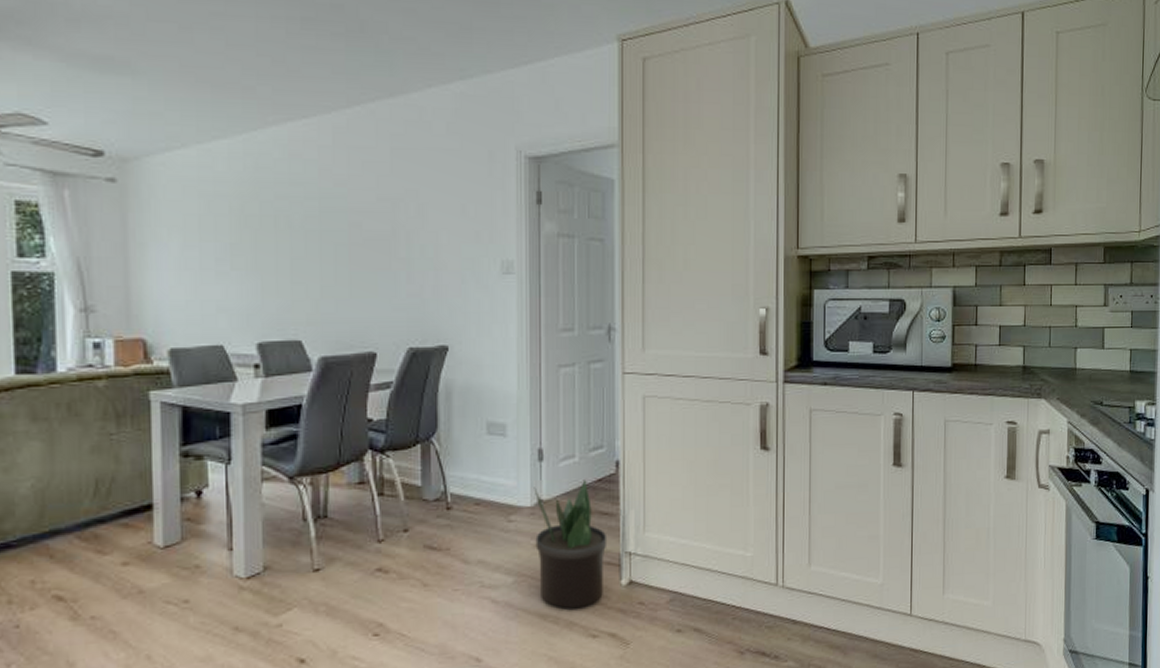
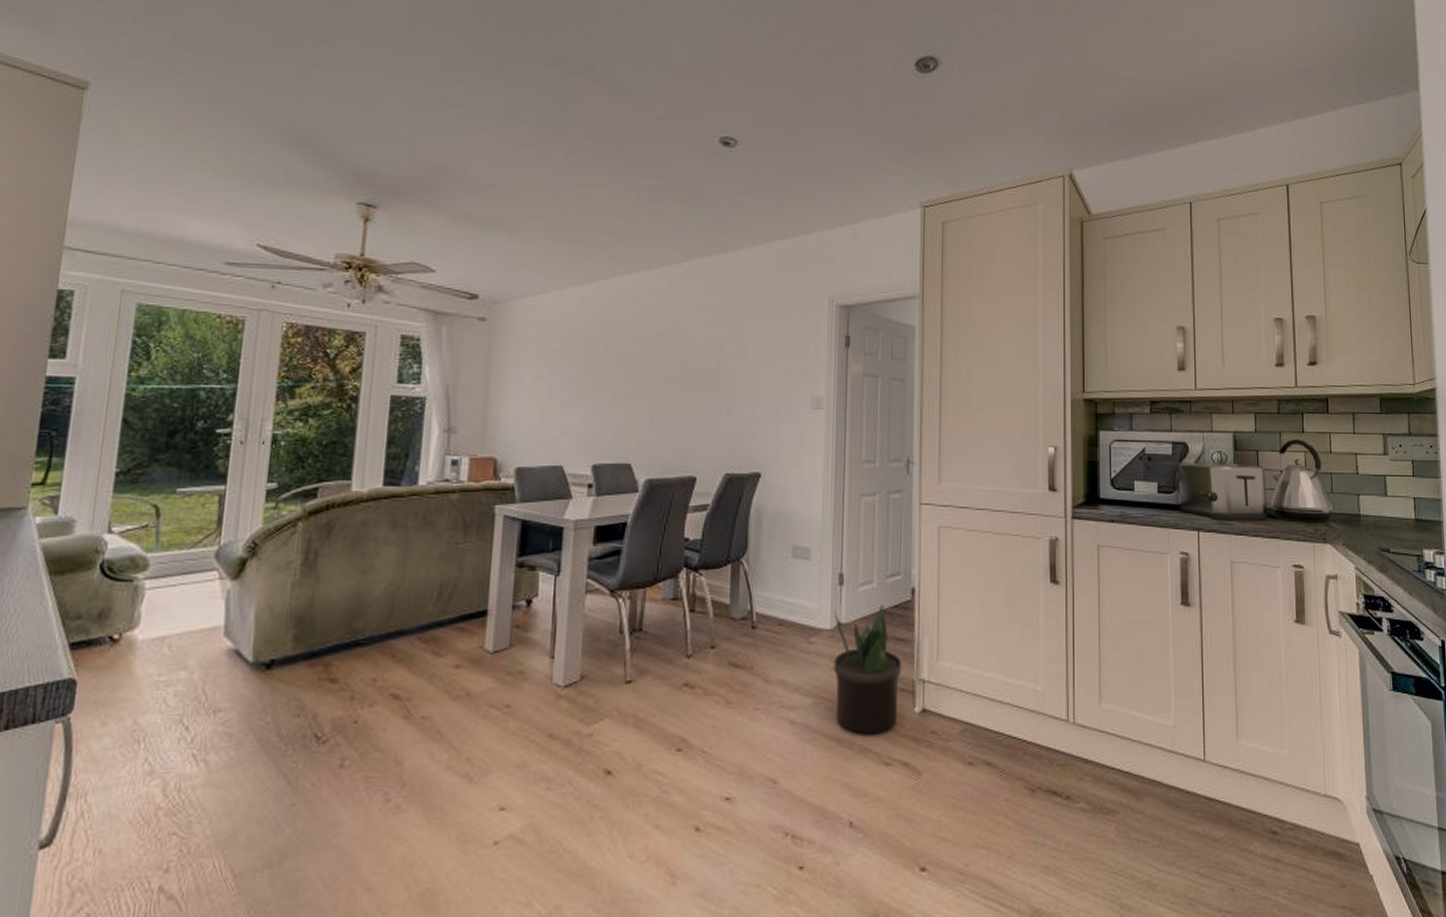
toaster: none [893,319,984,380] -> present [1176,461,1268,521]
kettle: none [987,292,1050,379] -> present [1270,438,1334,523]

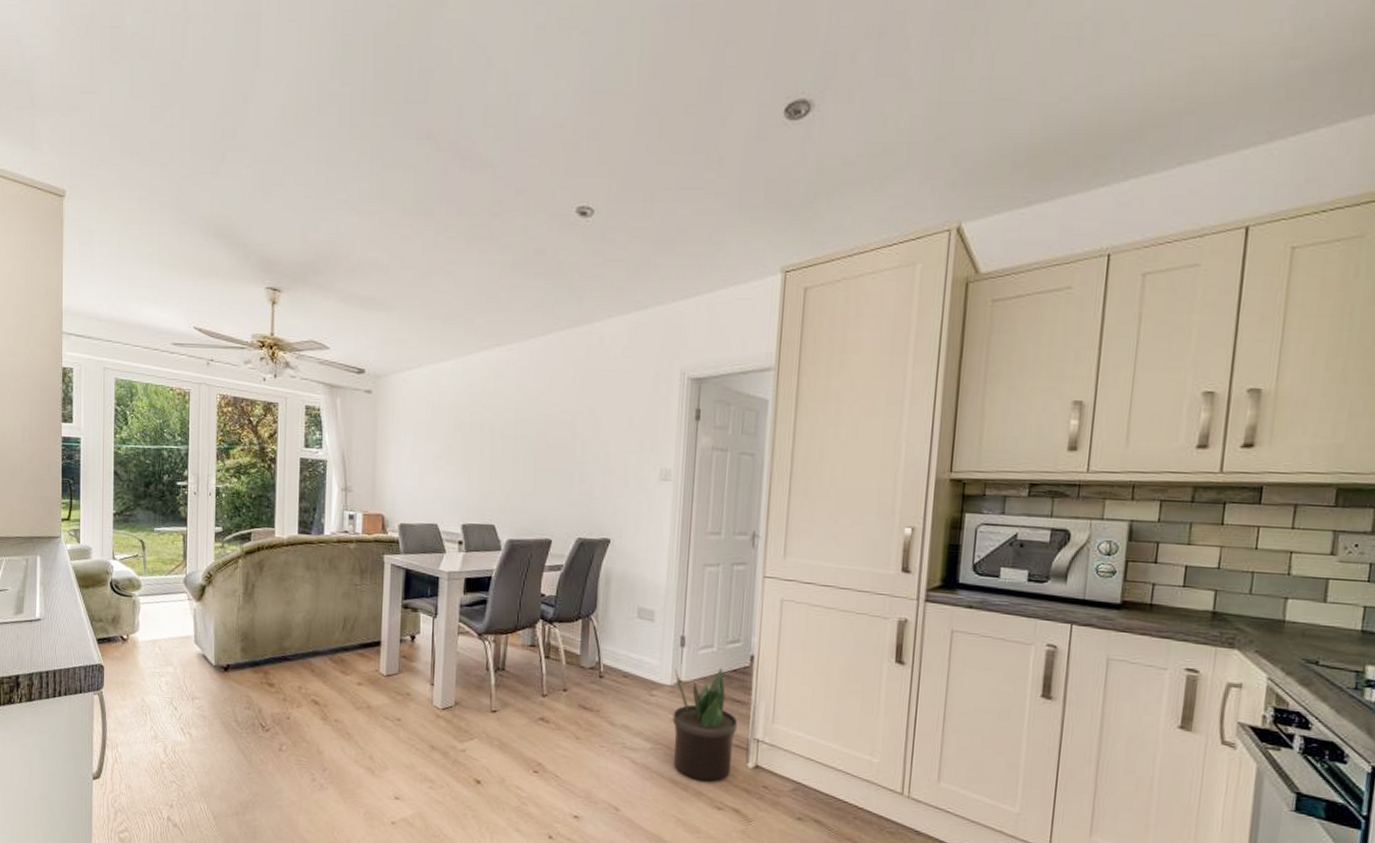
toaster: present [1176,461,1268,521] -> none [1051,550,1165,620]
kettle: present [1270,438,1334,523] -> none [1166,531,1250,627]

